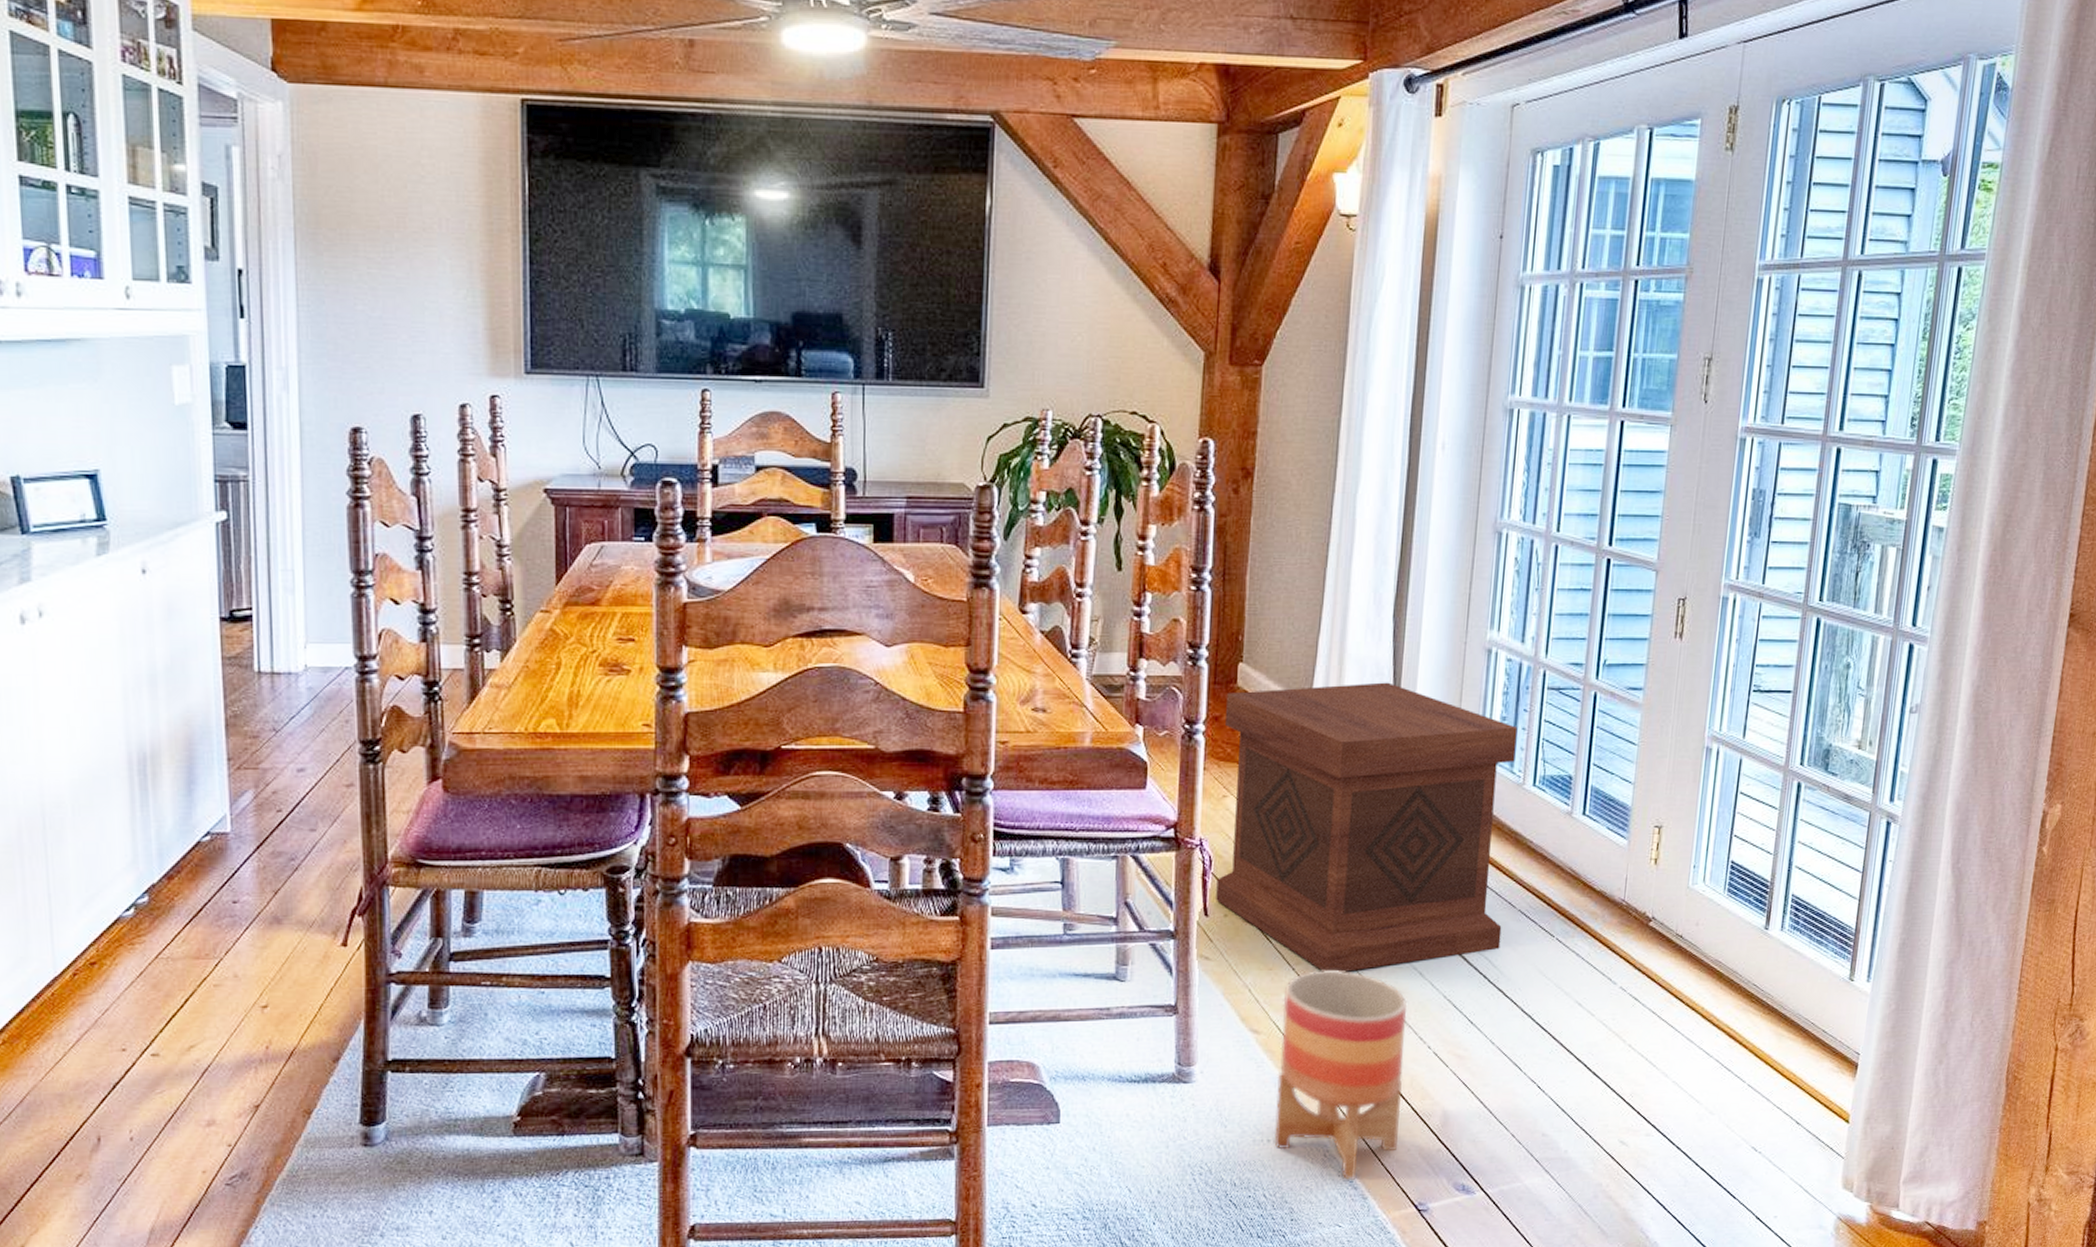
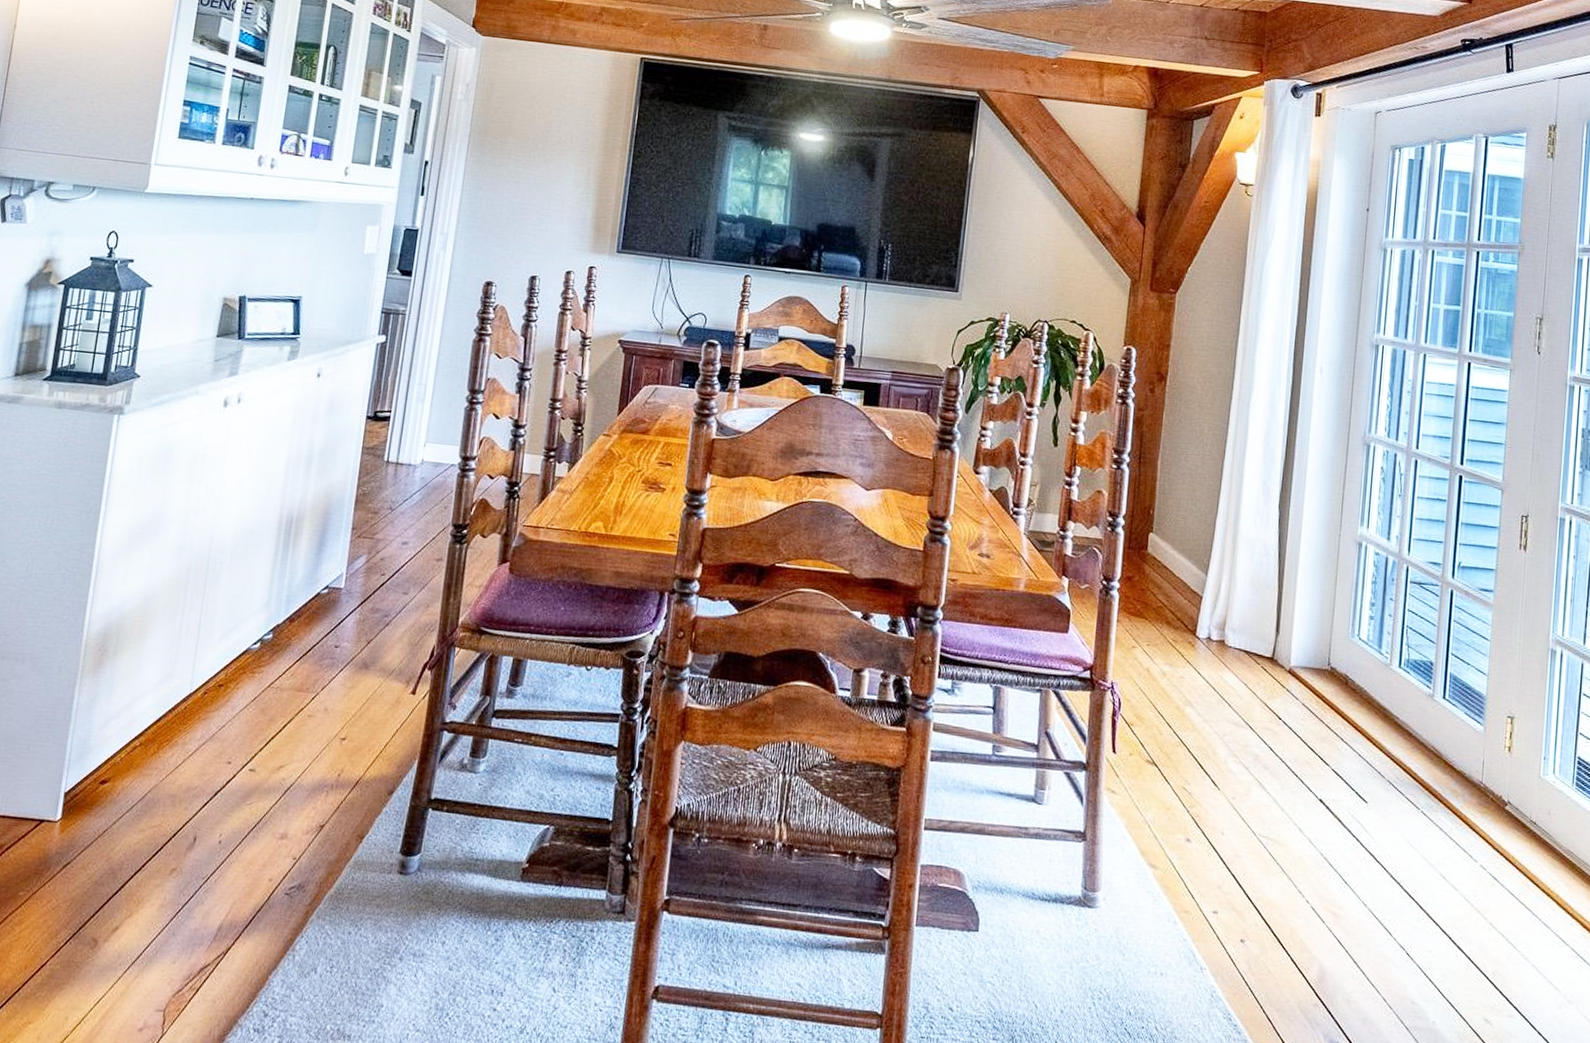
side table: present [1216,682,1518,972] -> none [1123,557,1385,820]
planter: present [1274,970,1407,1180] -> none [1166,814,1288,1024]

